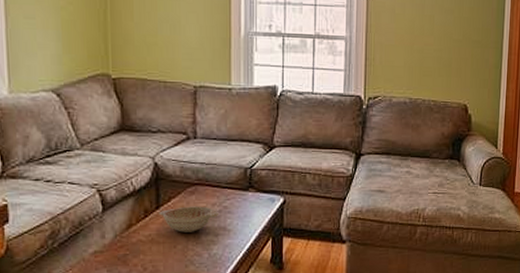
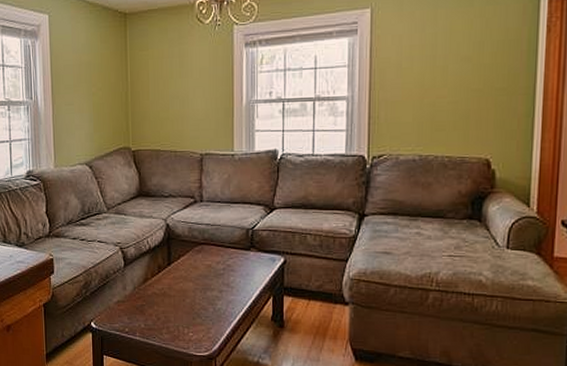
decorative bowl: present [159,206,218,233] -> none [170,264,222,288]

